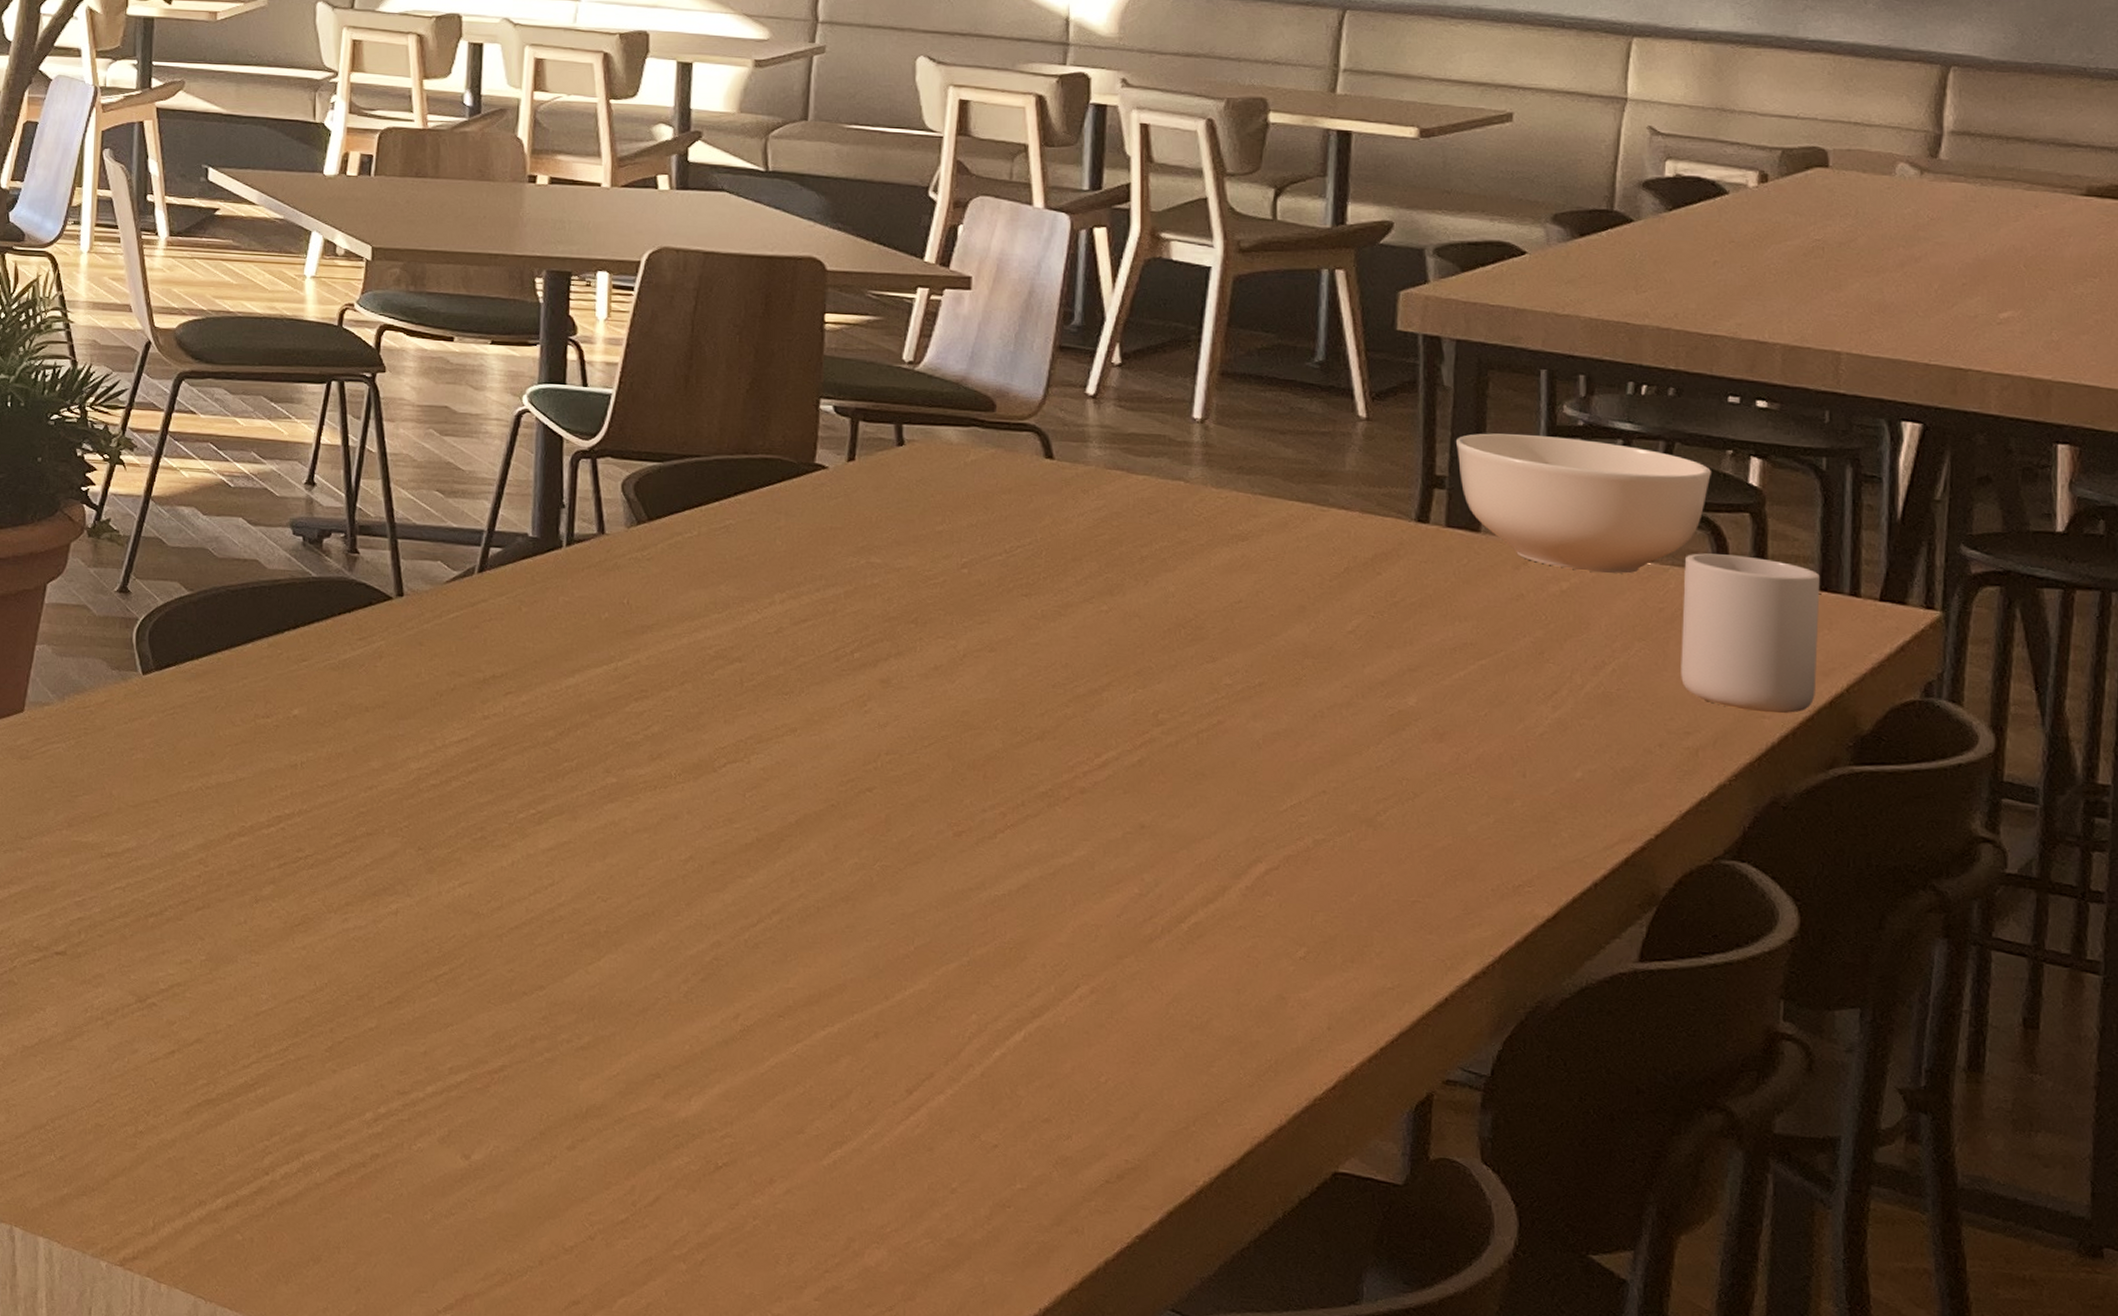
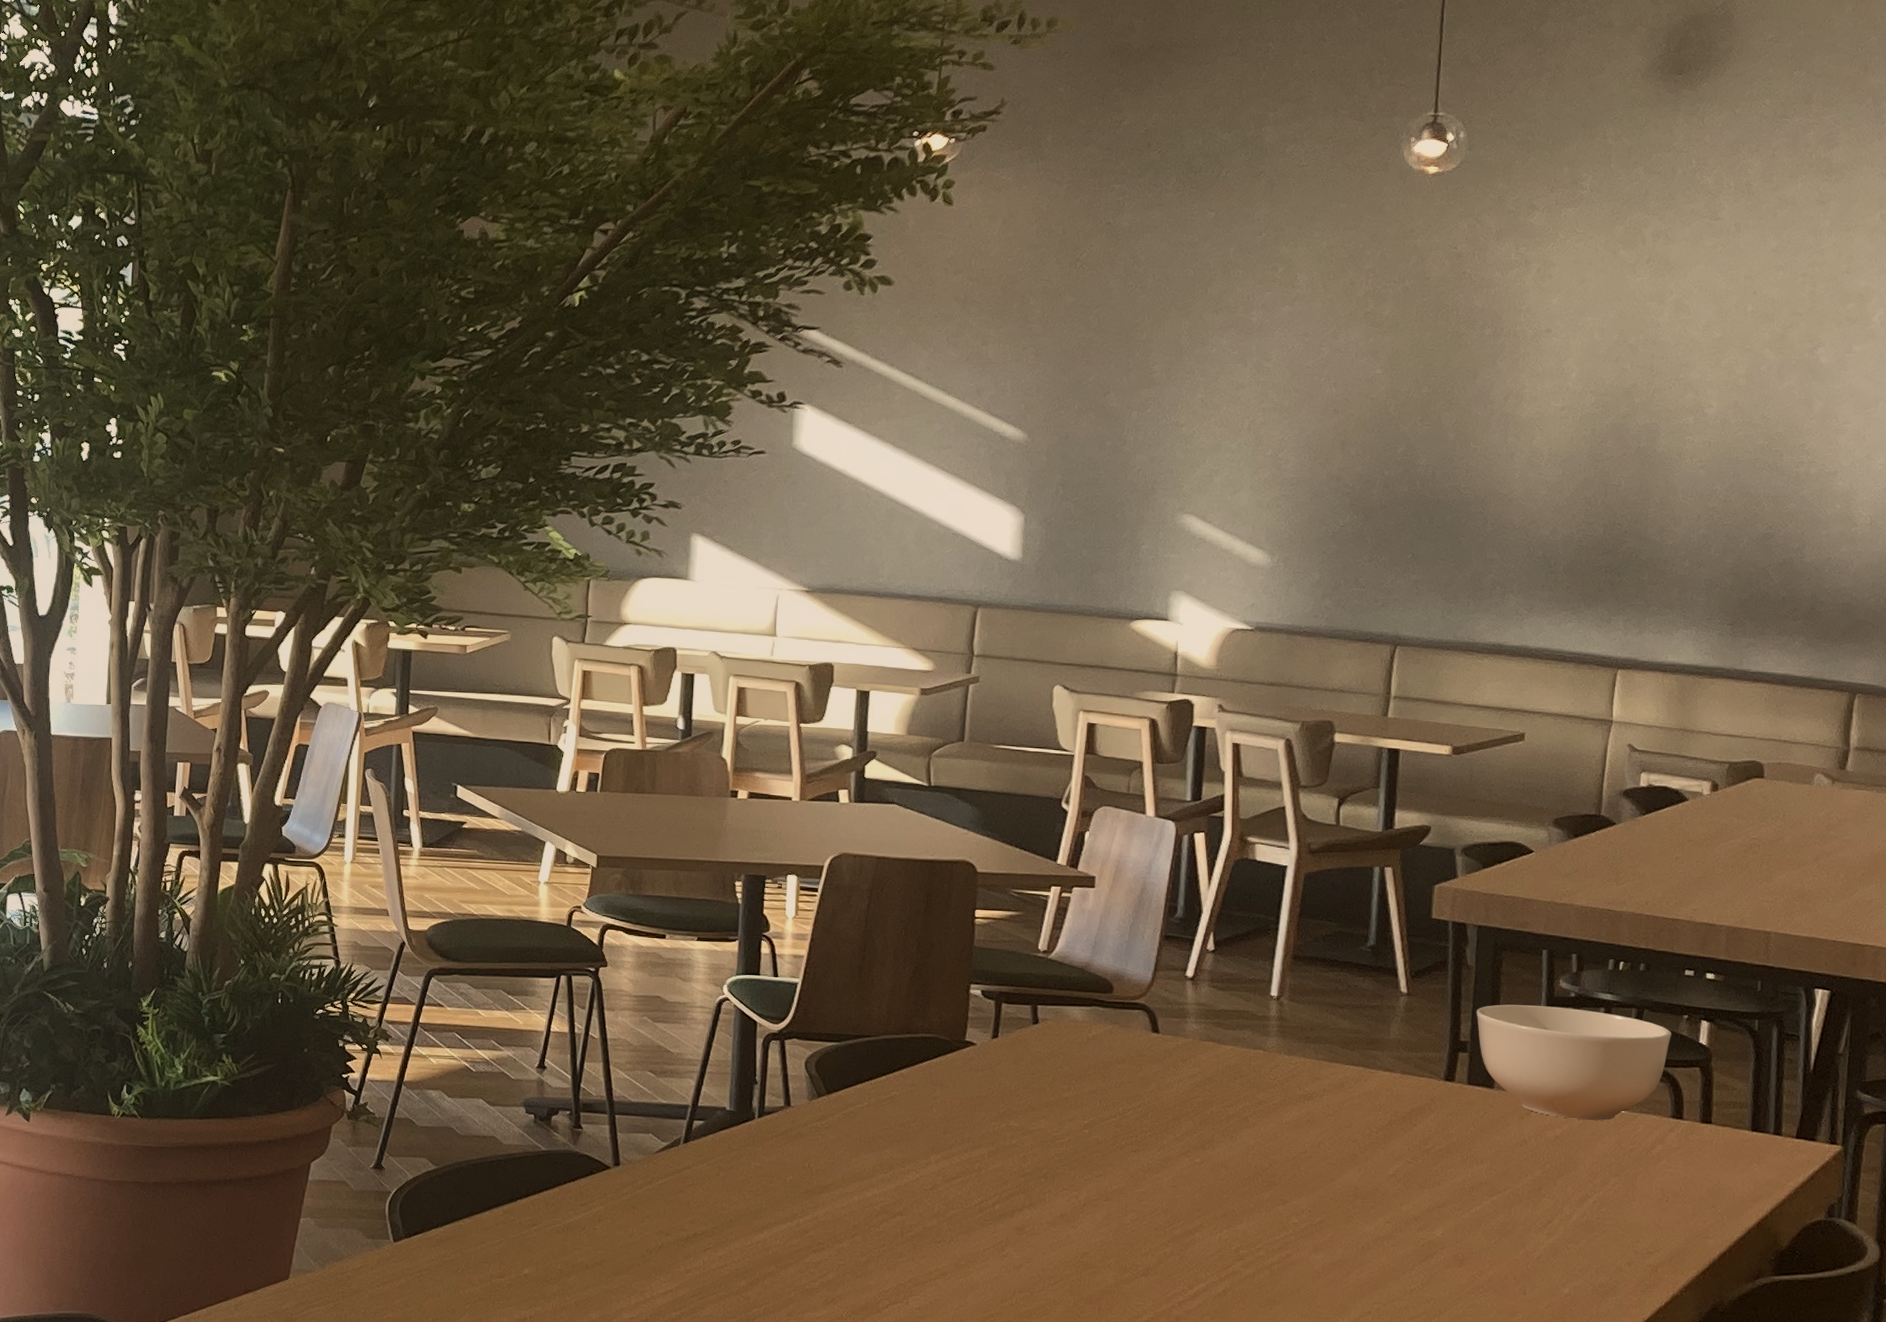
cup: present [1681,553,1820,714] -> none [1646,1102,1752,1235]

